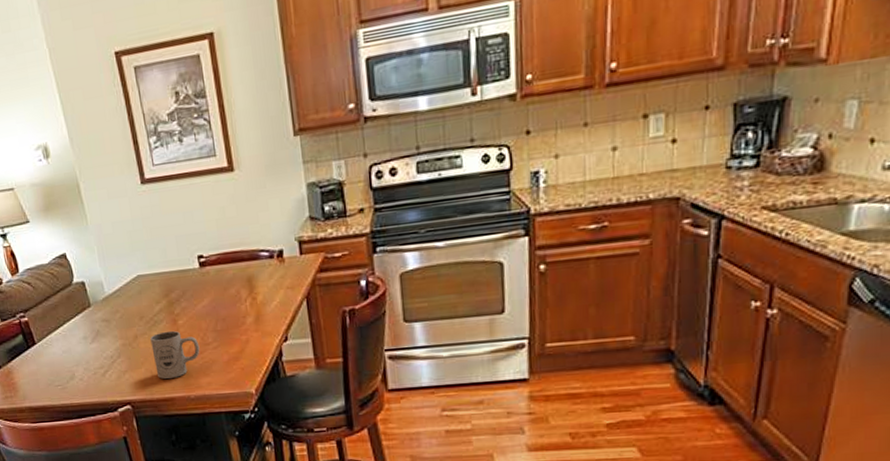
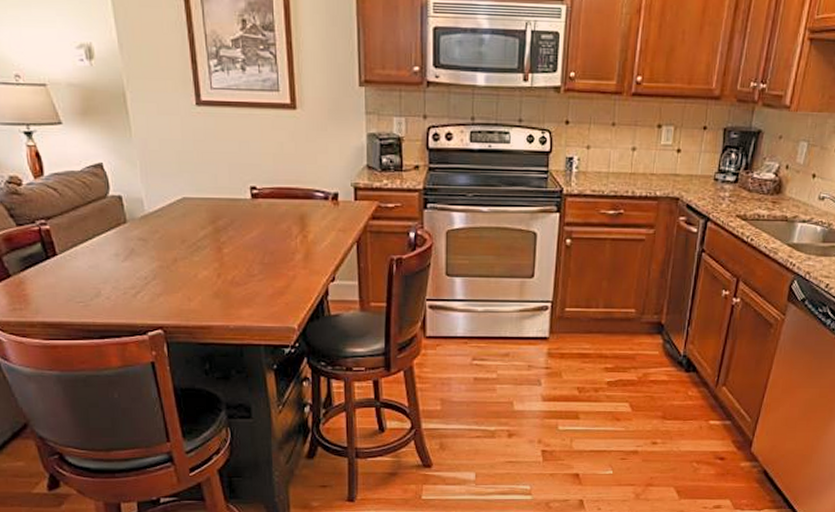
mug: present [150,330,200,379] -> none [191,258,244,306]

